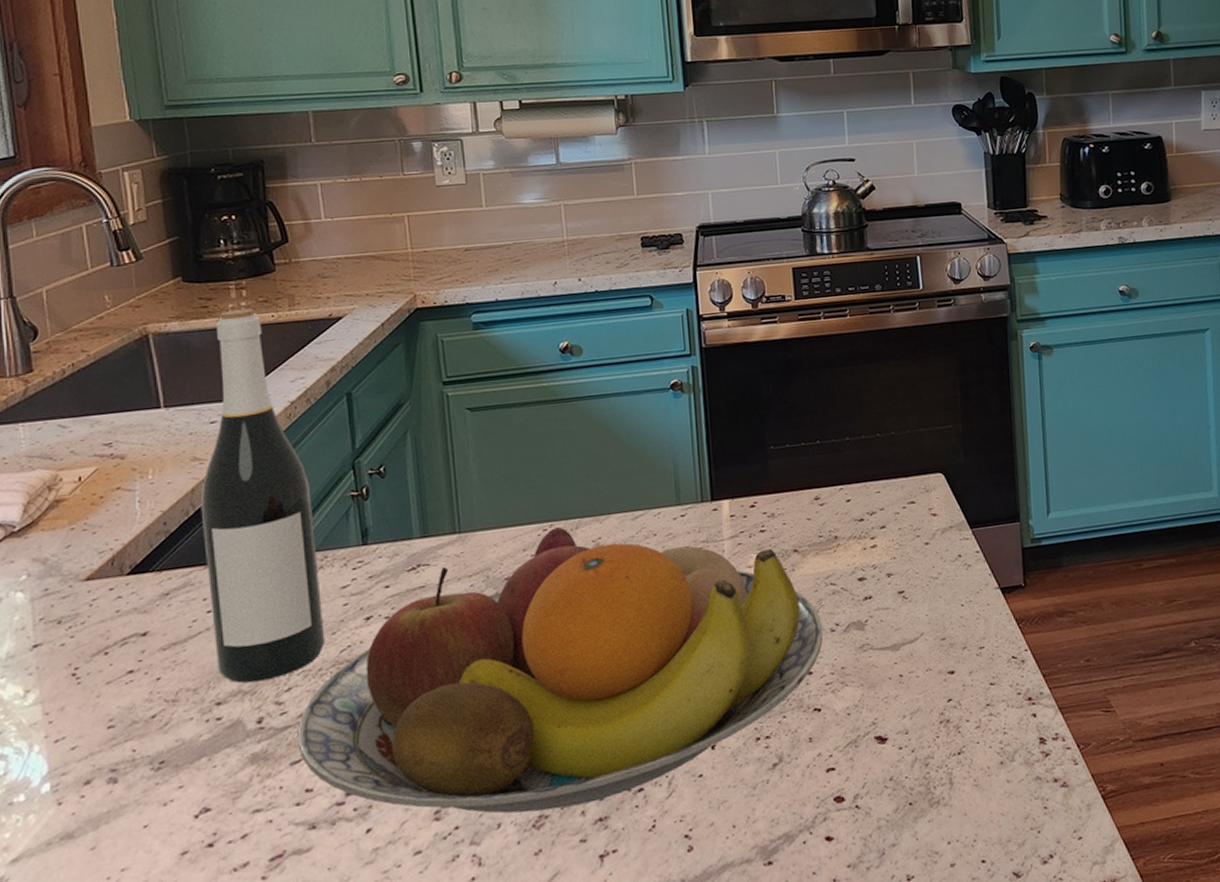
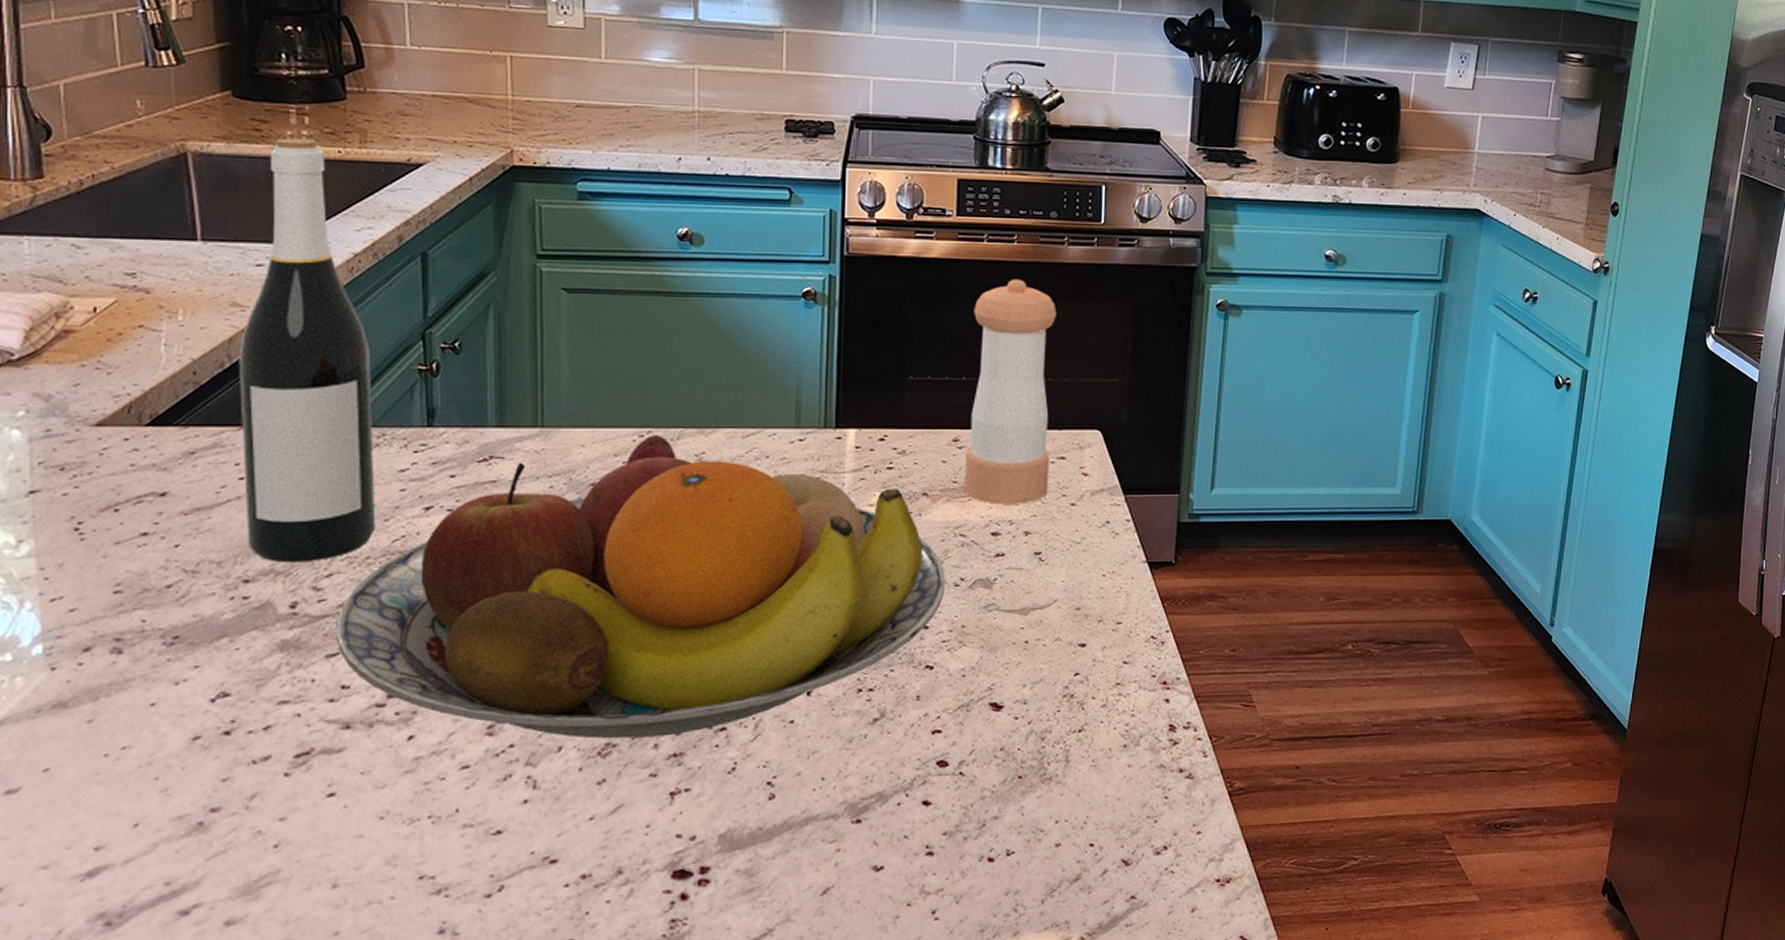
pepper shaker: none [819,347,904,552] -> present [964,279,1057,504]

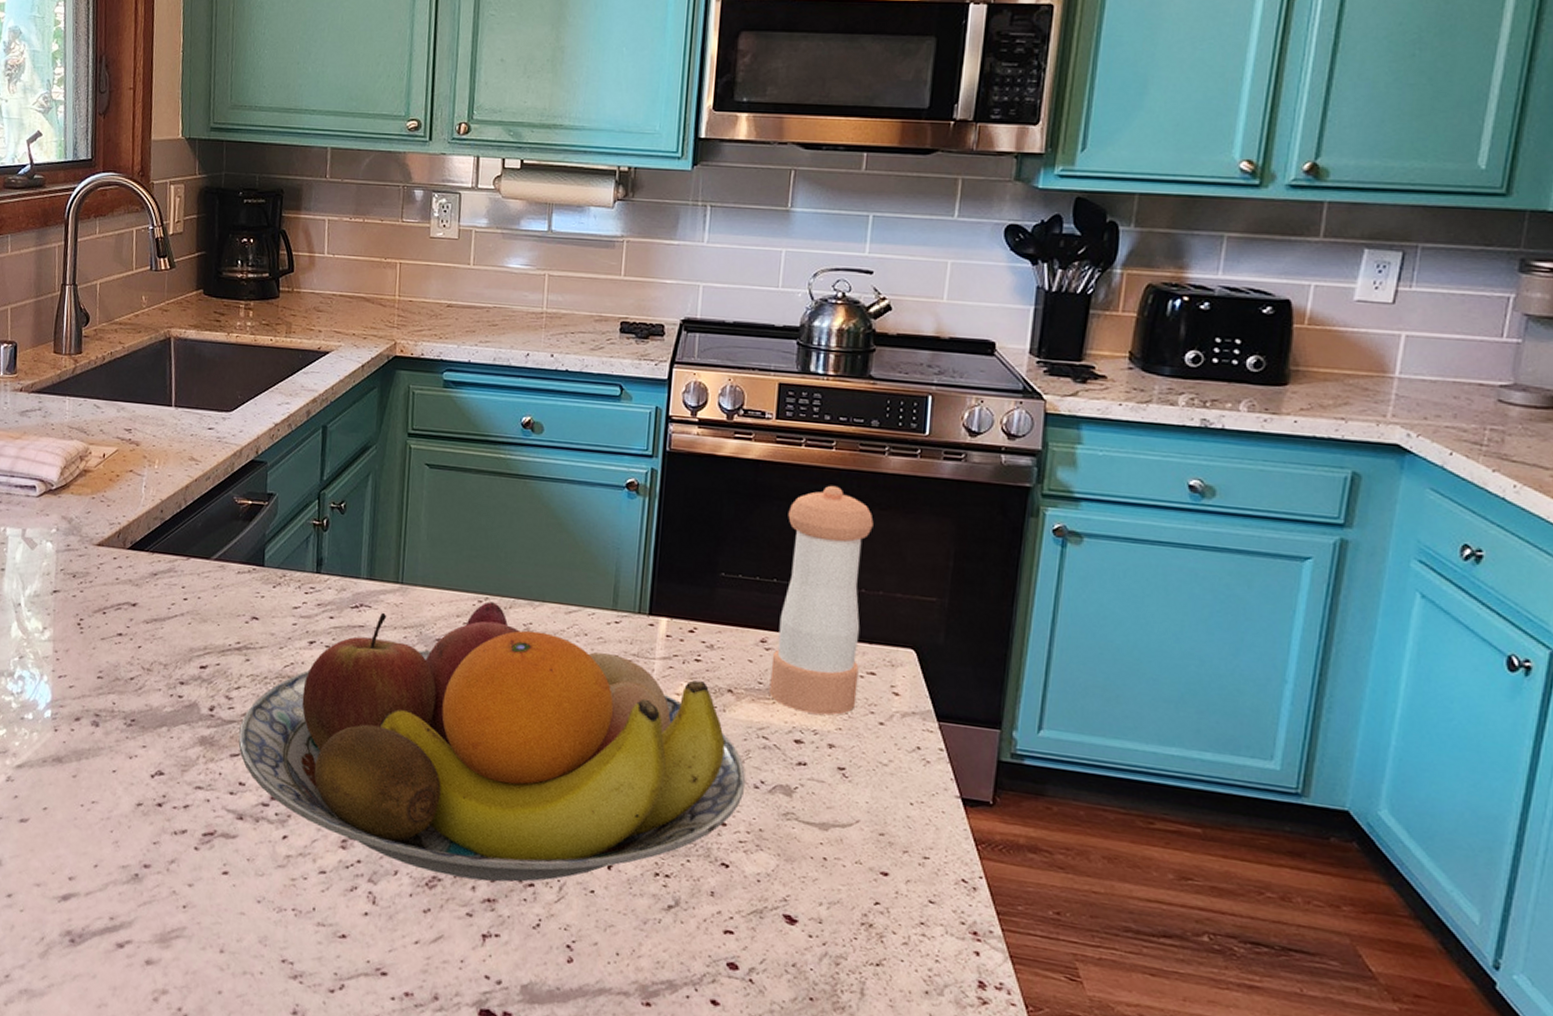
wine bottle: present [238,137,376,563] -> none [185,327,280,675]

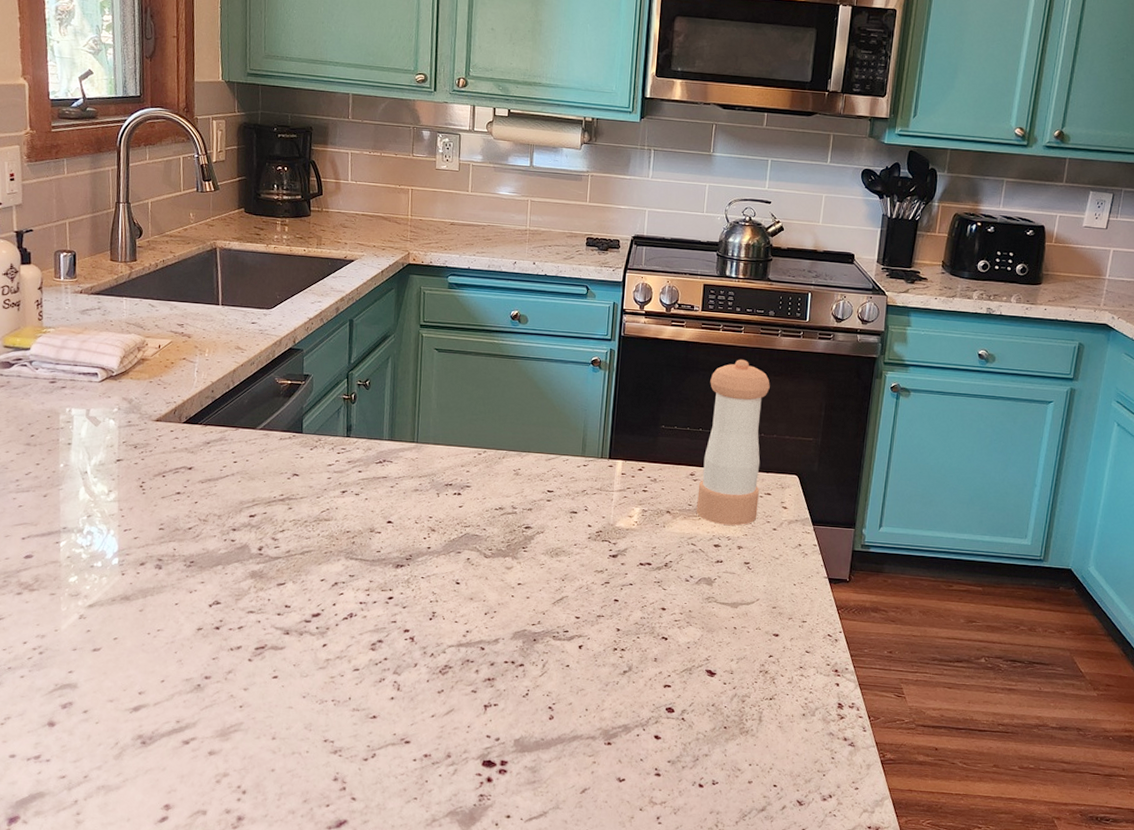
fruit bowl: present [238,601,746,882] -> none [284,454,680,665]

